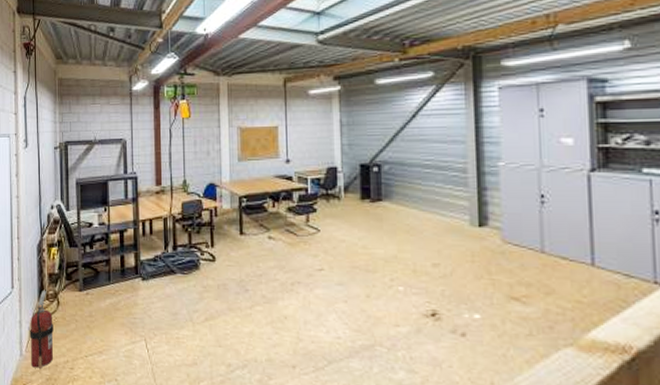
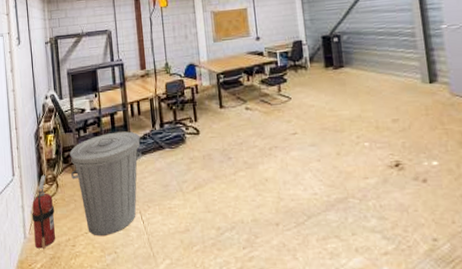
trash can: none [73,251,151,361] -> present [69,131,142,235]

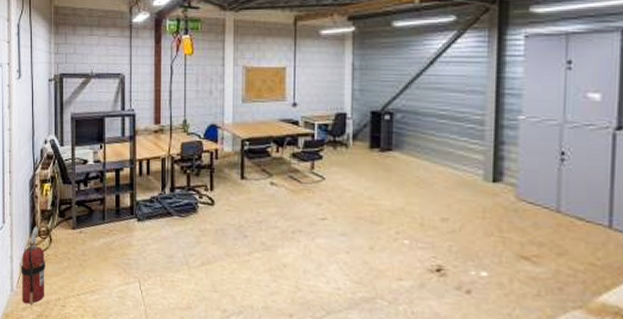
trash can: present [69,131,142,235] -> none [67,190,147,301]

